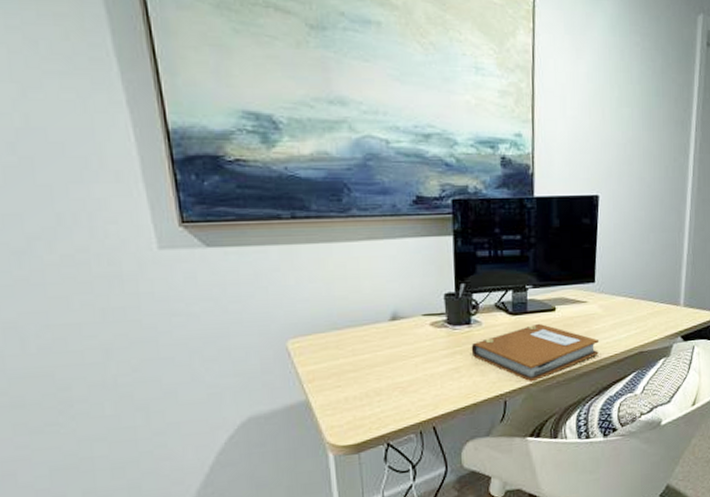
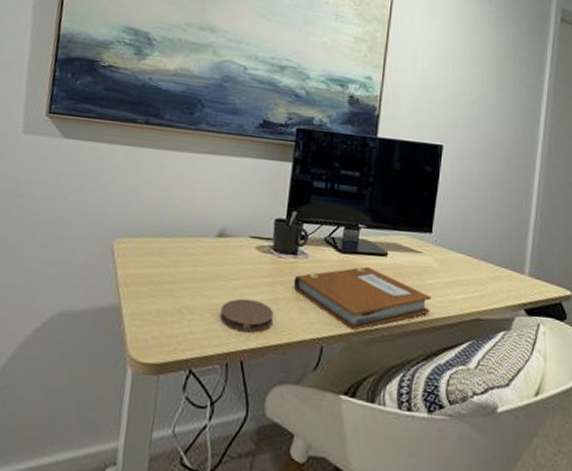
coaster: none [407,371,457,402] -> present [220,298,273,333]

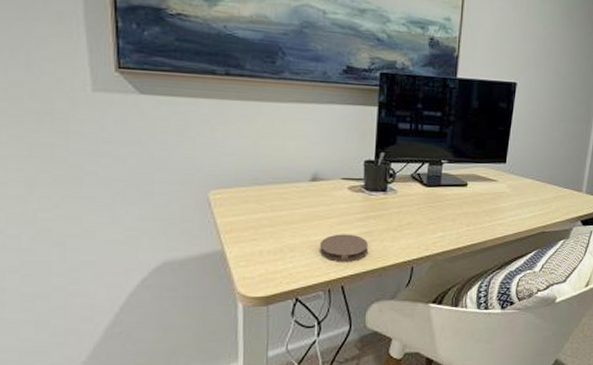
notebook: present [293,266,432,331] -> none [384,196,506,252]

